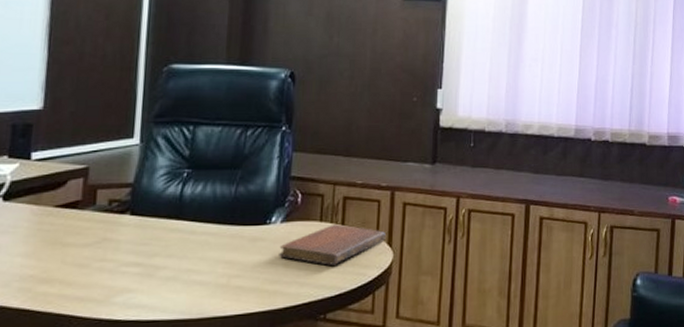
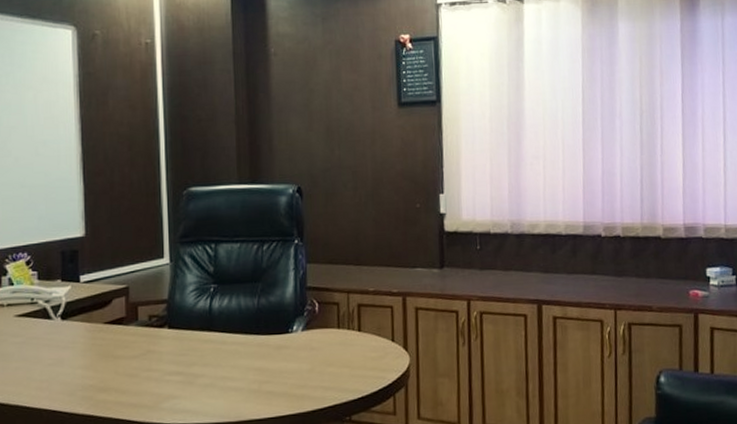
notebook: present [279,224,386,265] -> none [302,330,401,370]

